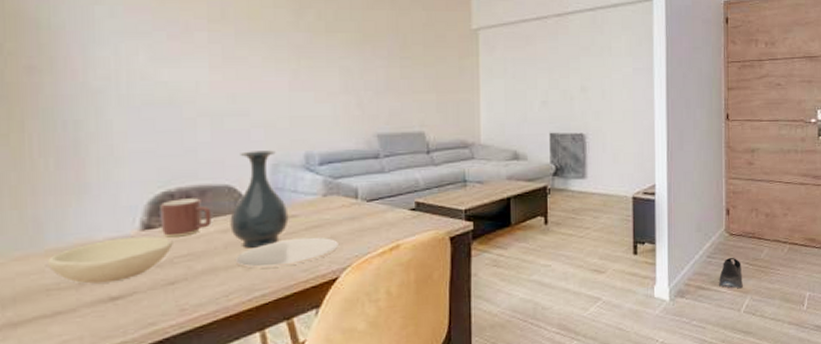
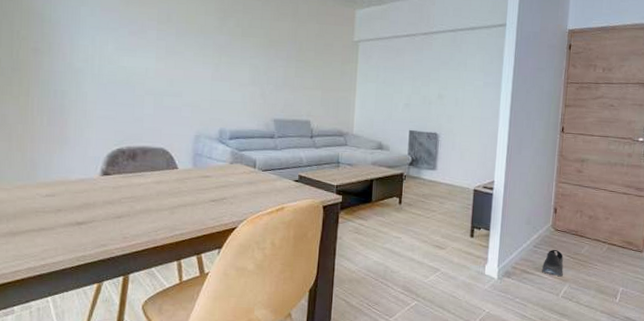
bowl: present [47,236,173,284] -> none [37,180,122,212]
mug: present [160,198,212,237] -> none [114,155,150,184]
vase: present [230,150,289,248] -> none [162,124,204,198]
plate: present [234,237,338,269] -> none [163,193,239,214]

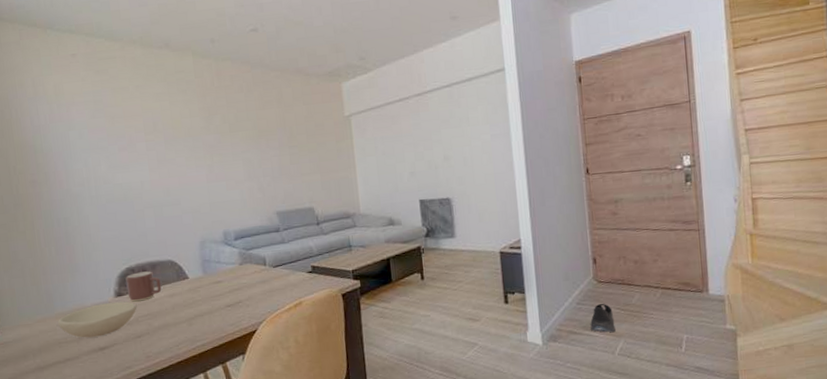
bowl: none [37,180,122,212] -> present [57,301,137,338]
mug: none [114,155,150,184] -> present [125,271,162,302]

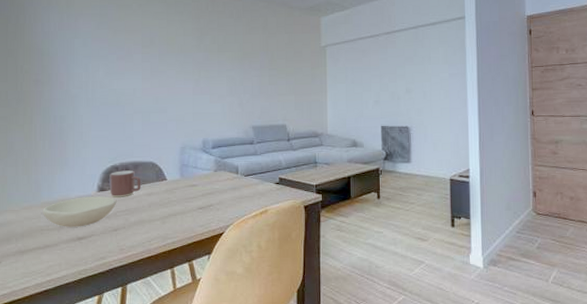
shoe: present [590,304,616,333] -> none [528,234,550,262]

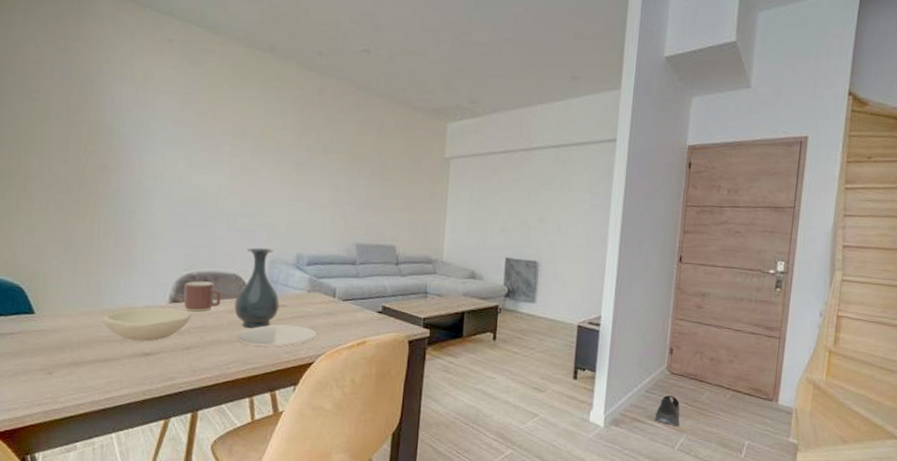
vase: none [153,137,191,207] -> present [234,247,280,329]
plate: none [155,201,224,223] -> present [235,324,316,347]
shoe: none [528,234,550,262] -> present [655,396,680,427]

